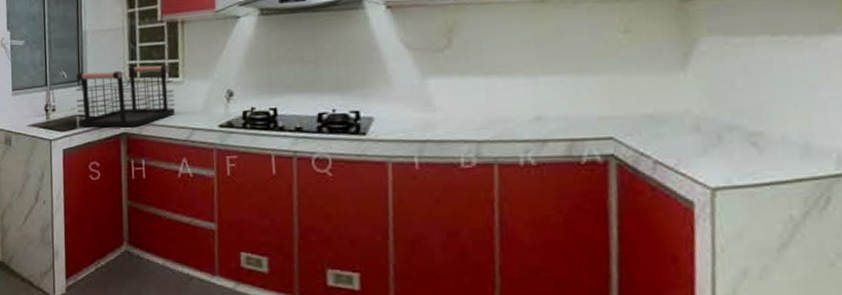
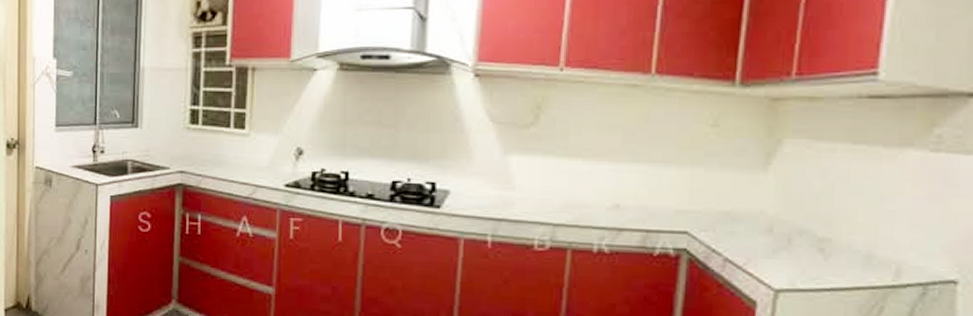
dish rack: present [75,65,175,128] -> none [128,111,238,179]

